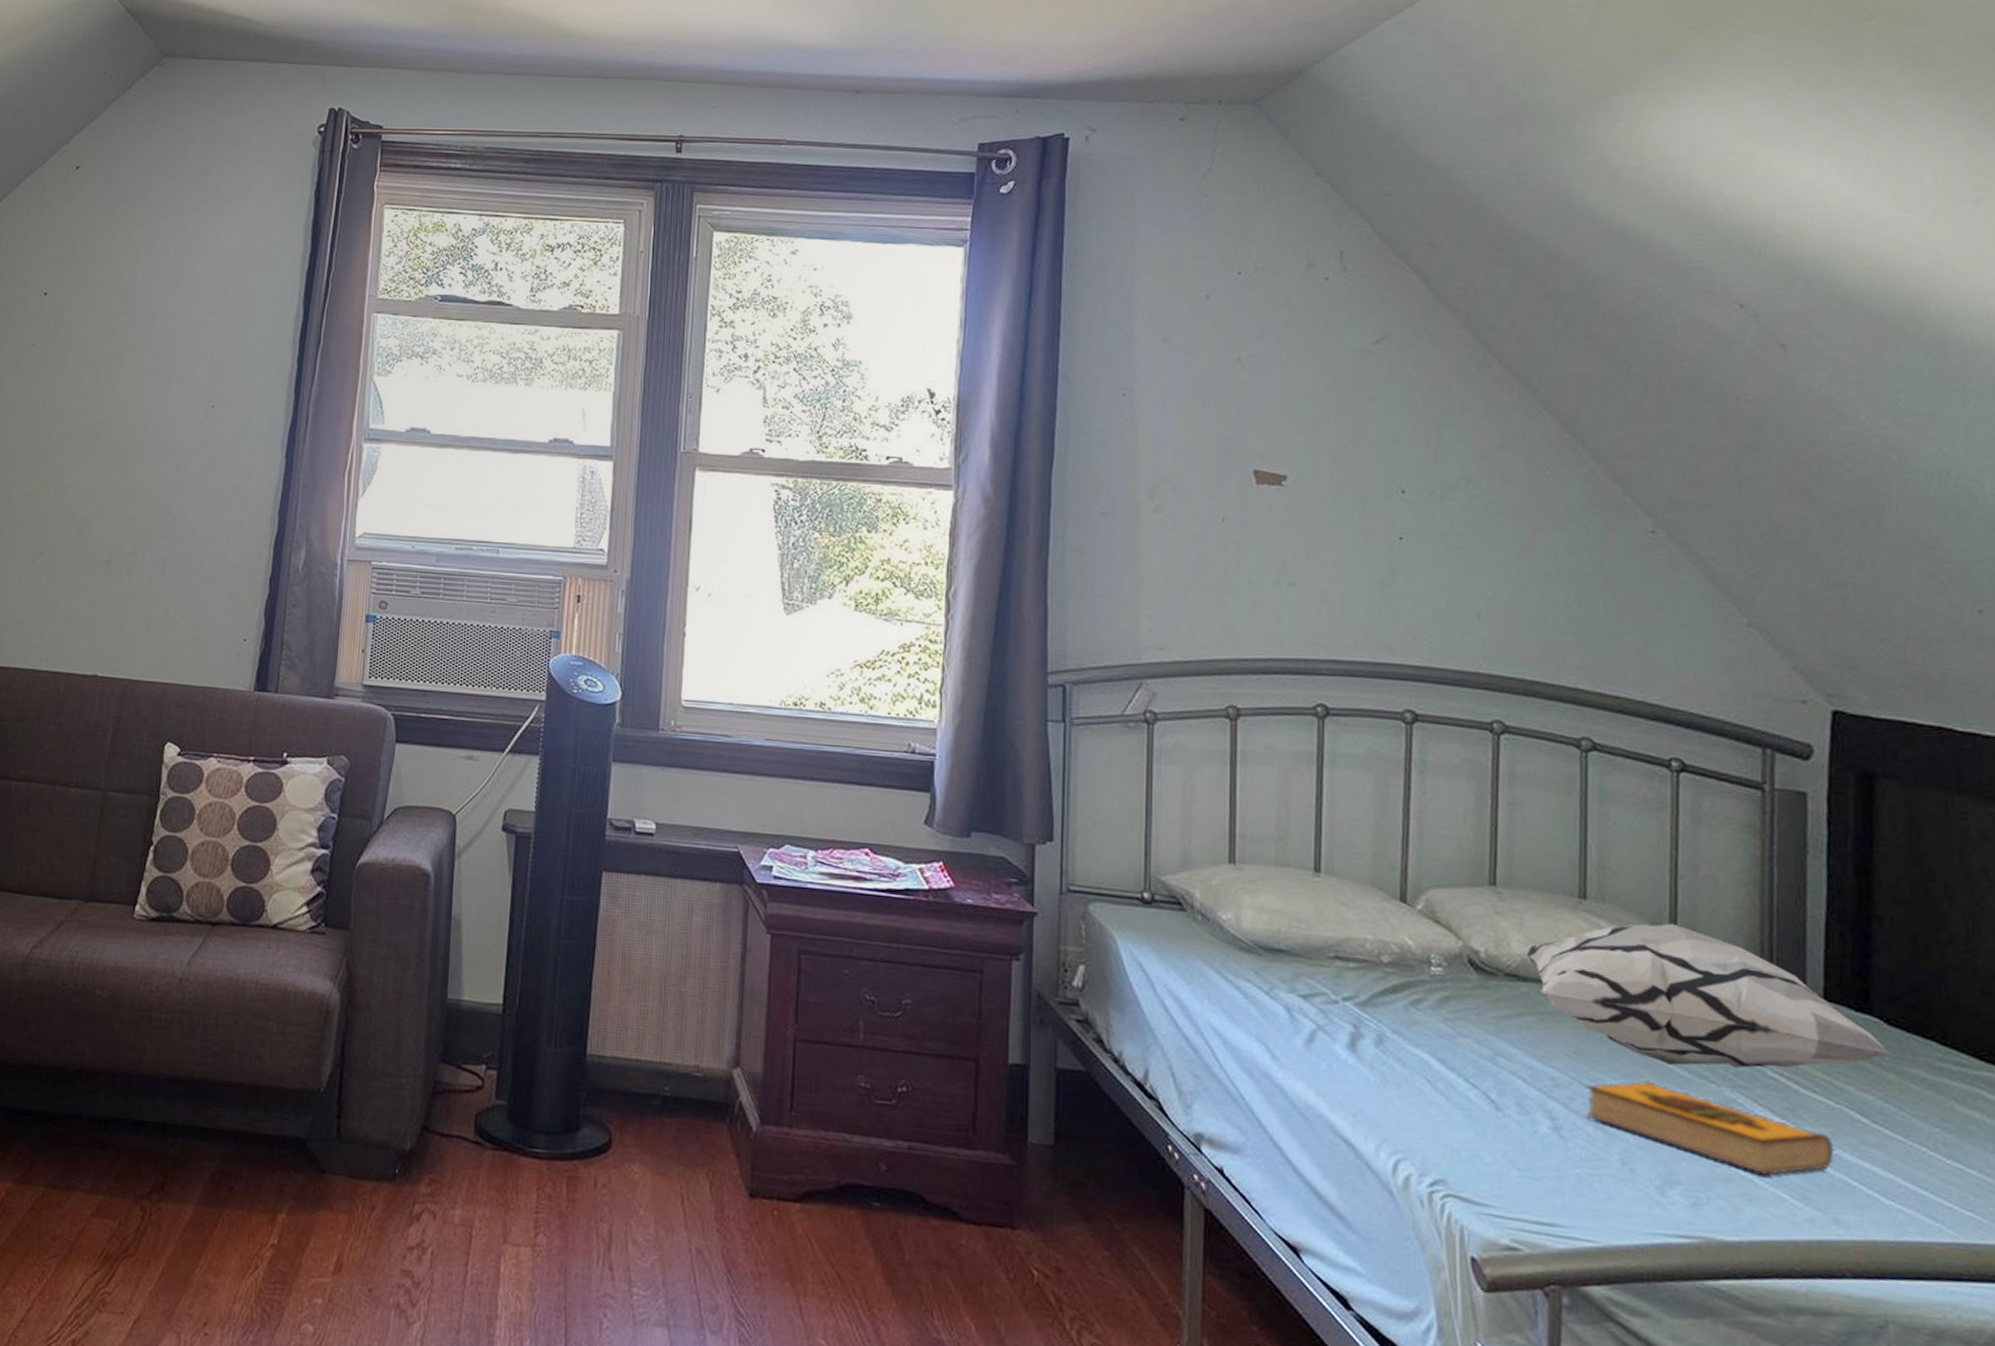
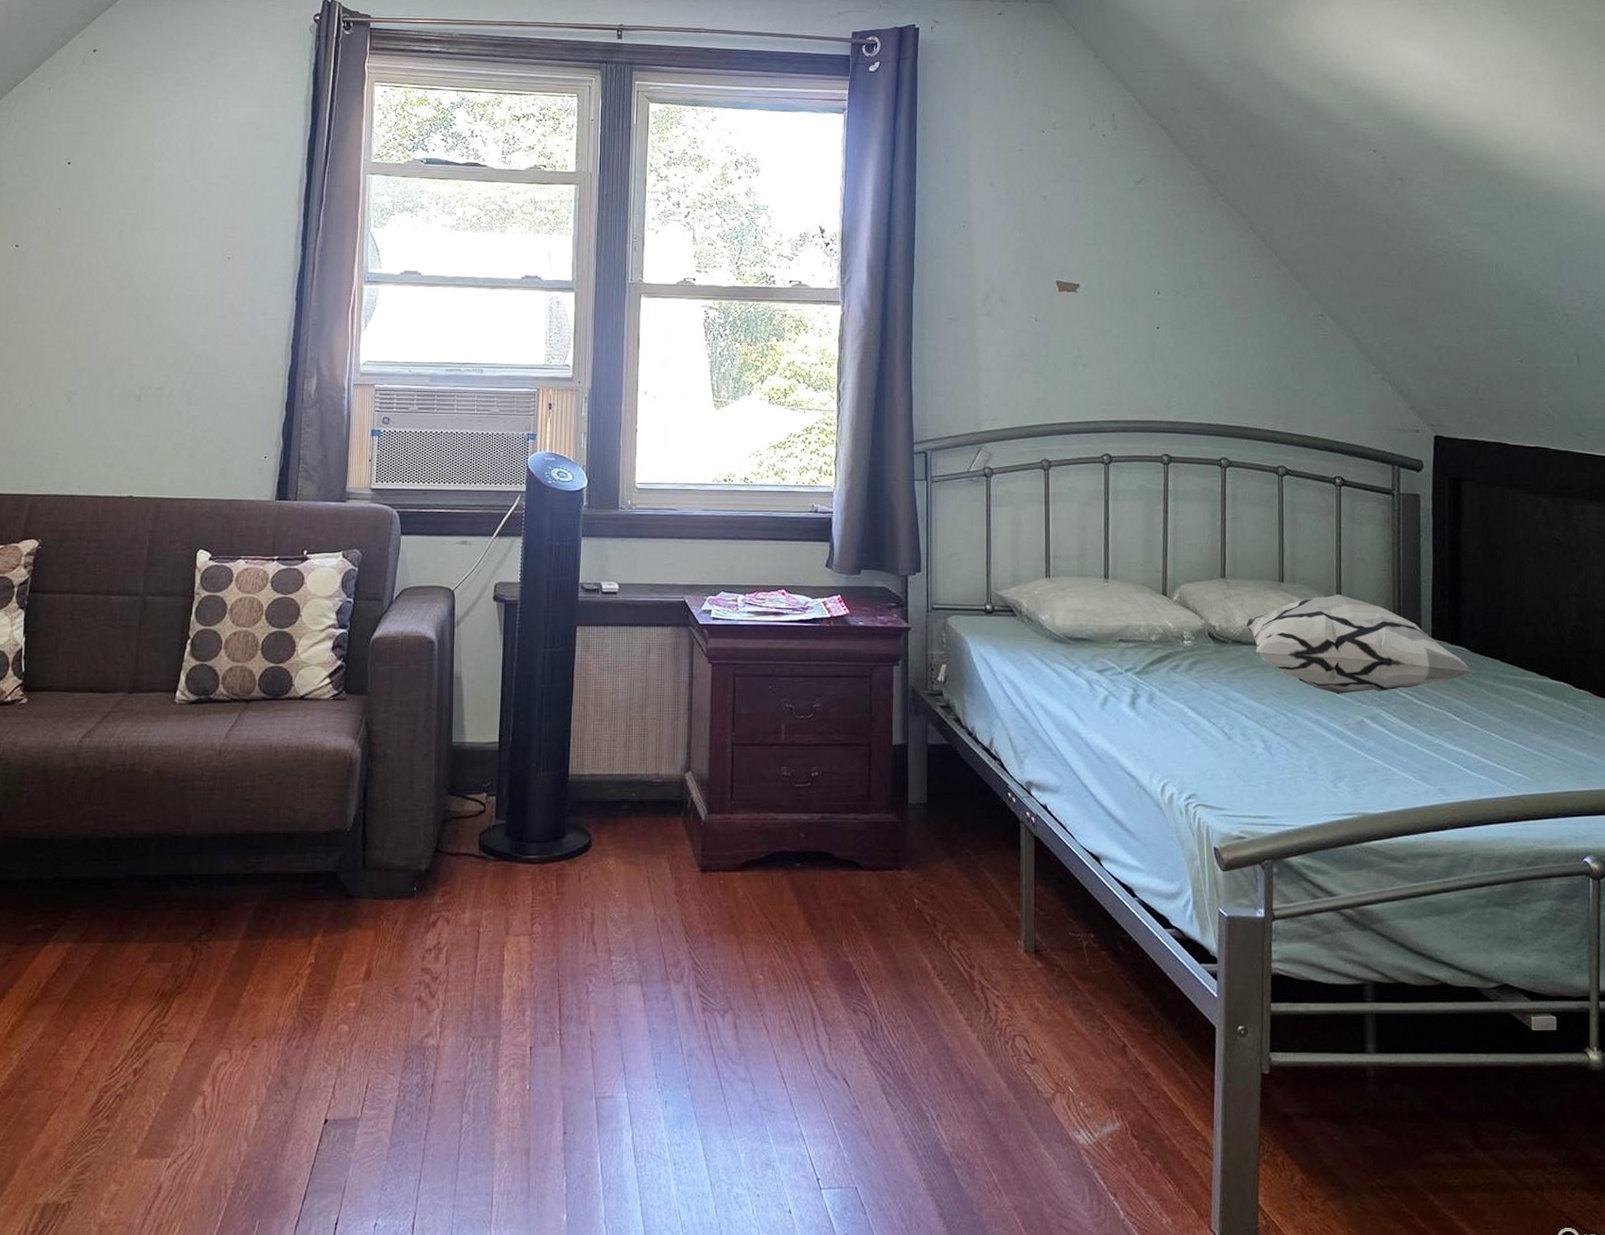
hardback book: present [1585,1080,1835,1176] -> none [1285,707,1440,764]

